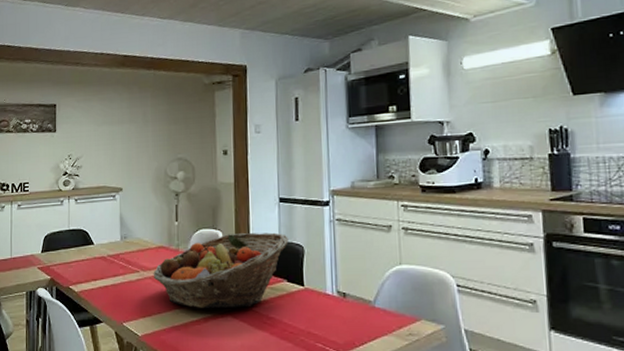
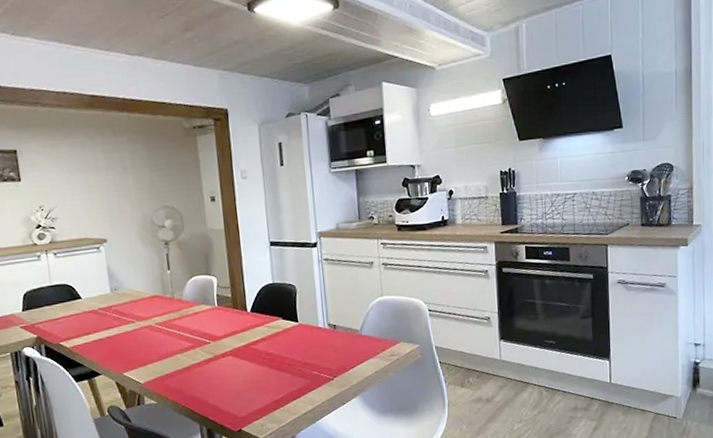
fruit basket: present [153,232,288,308] -> none [149,275,281,352]

